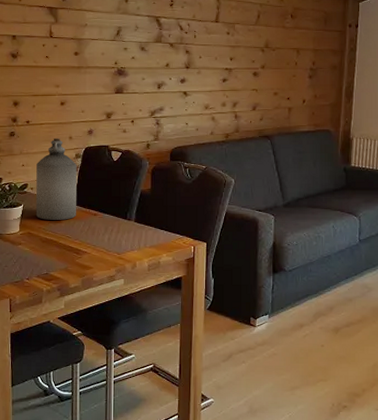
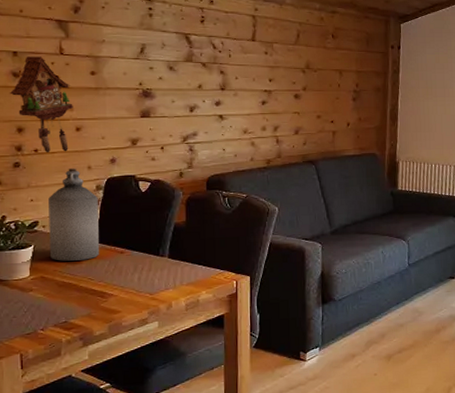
cuckoo clock: none [8,39,59,125] -> present [9,56,73,153]

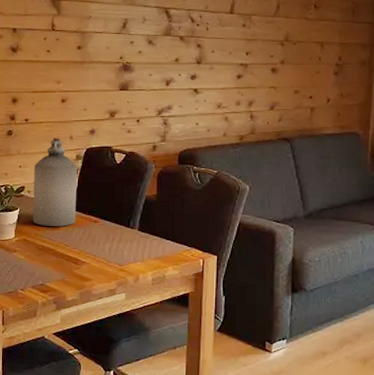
cuckoo clock: present [9,56,73,153] -> none [7,33,61,123]

